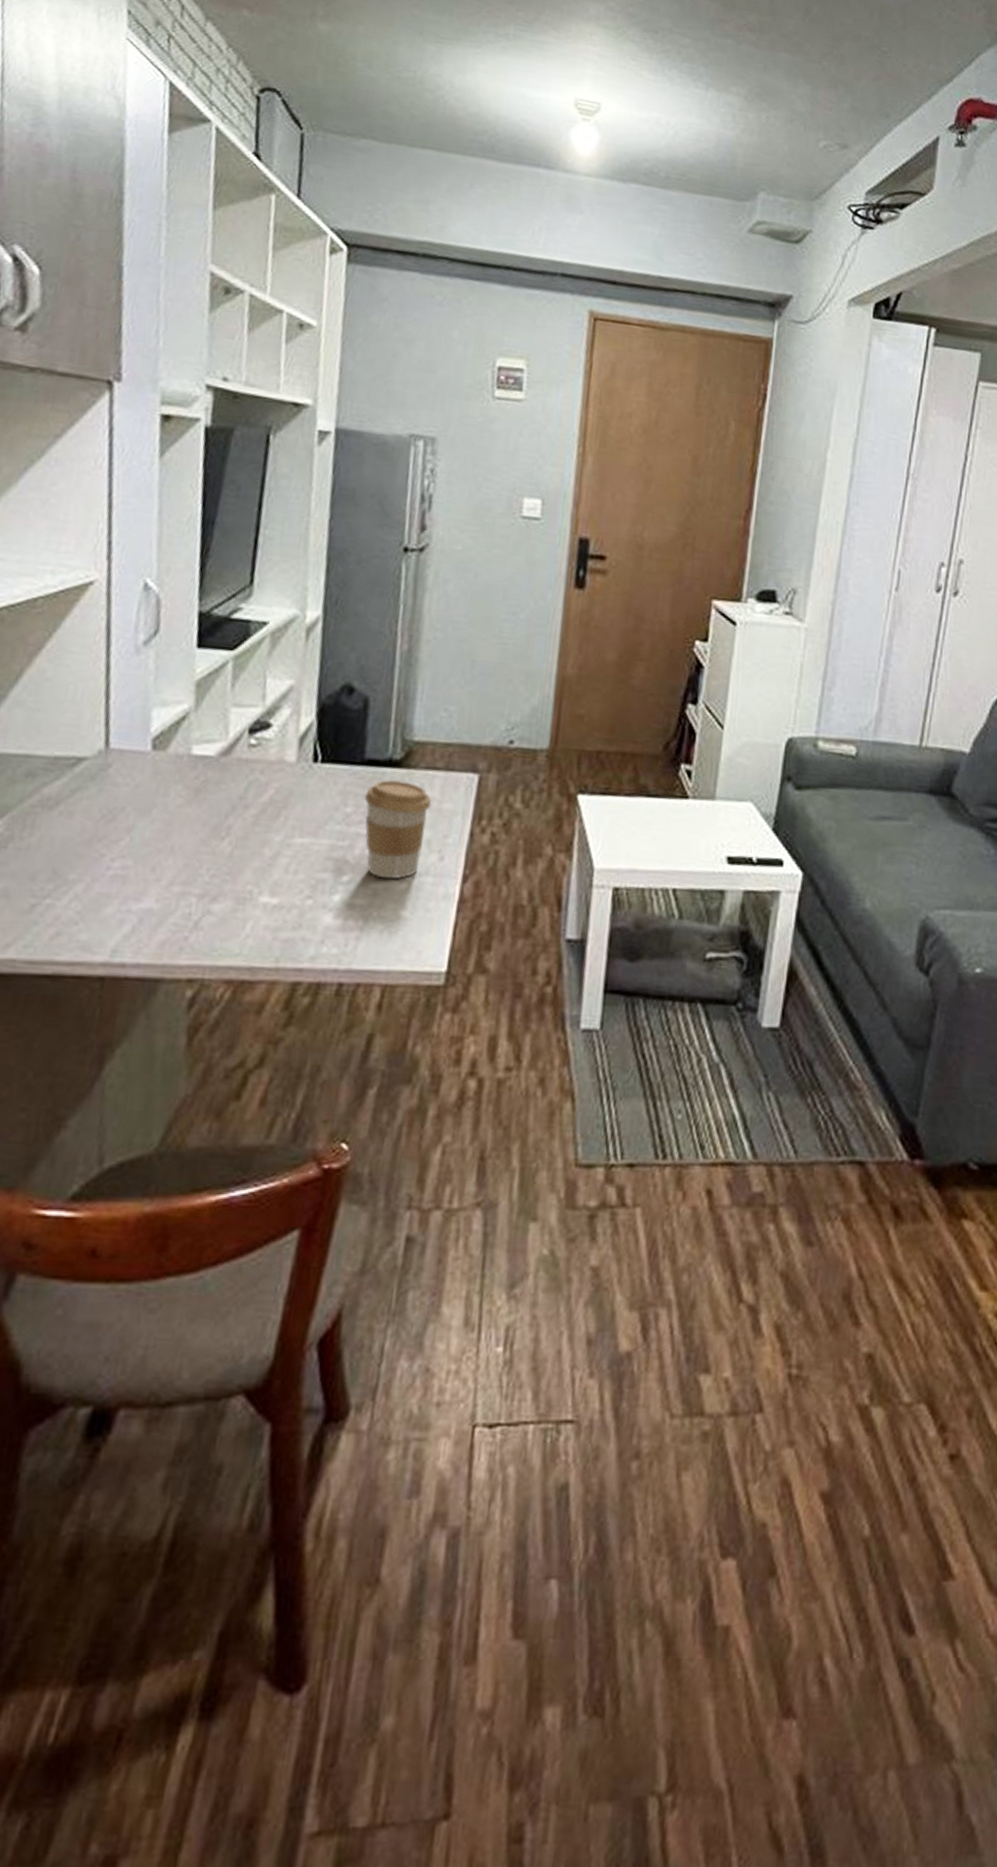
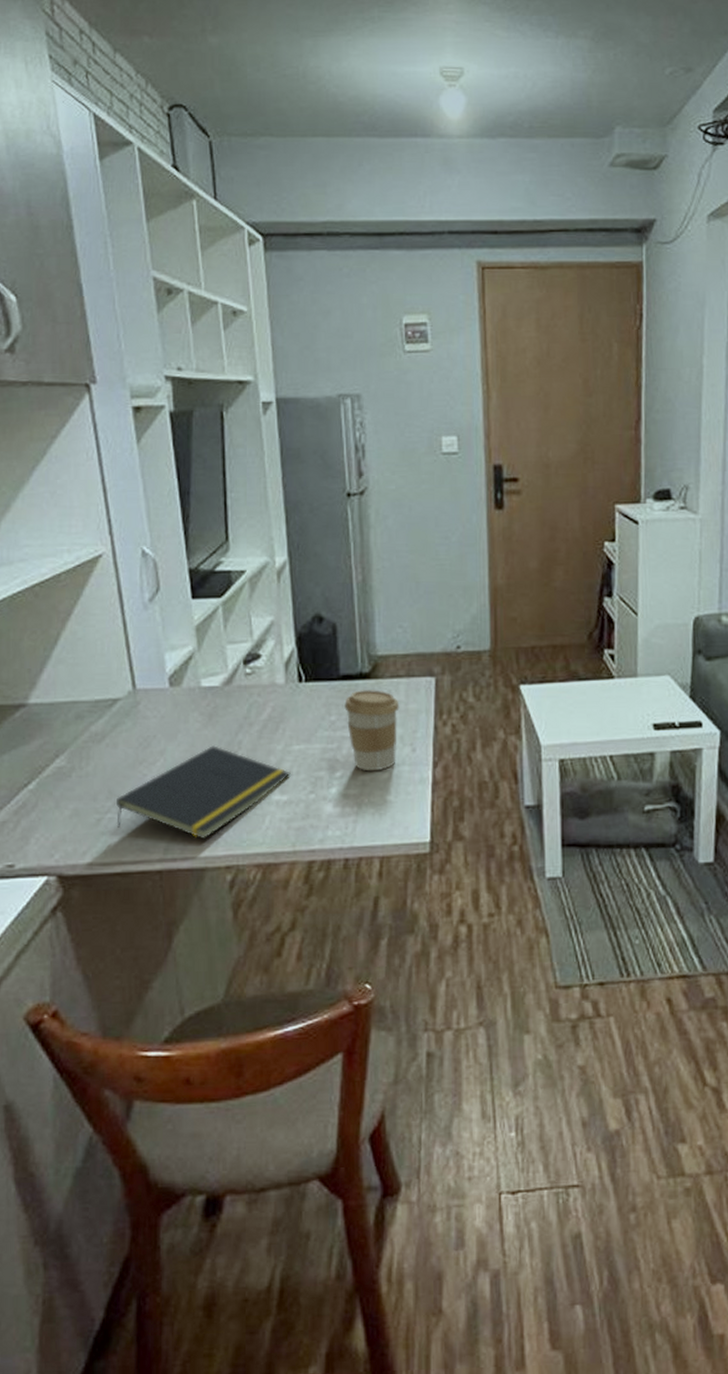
notepad: none [55,827,287,943] -> present [116,745,291,840]

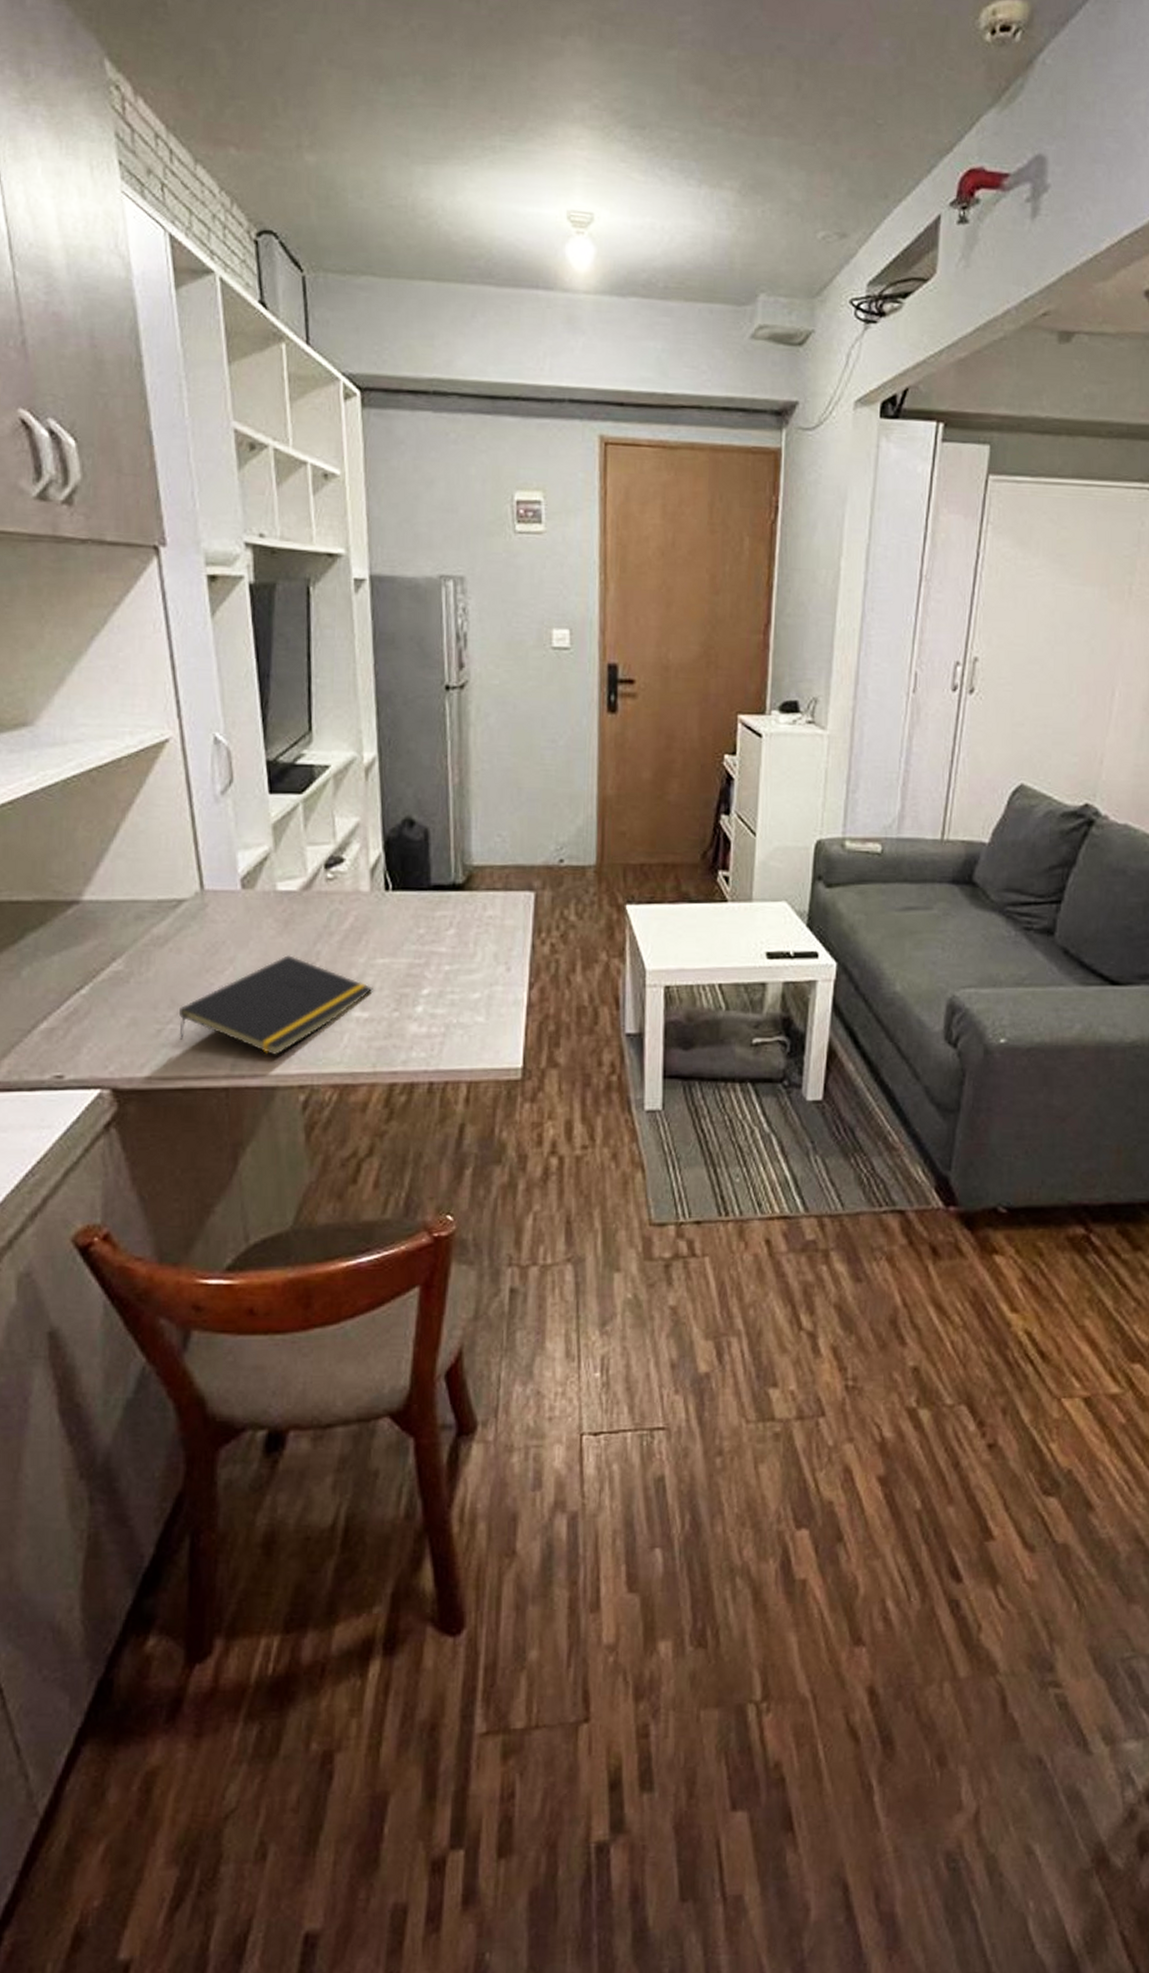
coffee cup: present [344,690,400,771] -> none [435,902,495,990]

